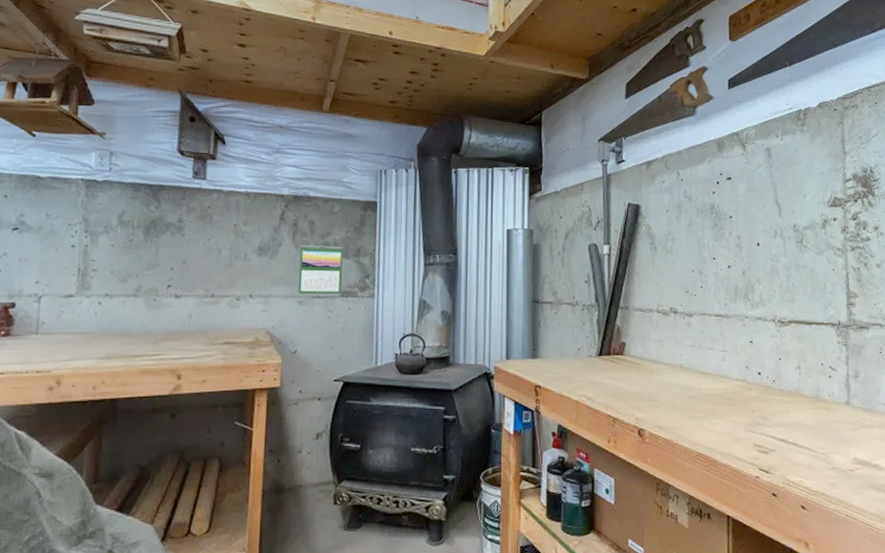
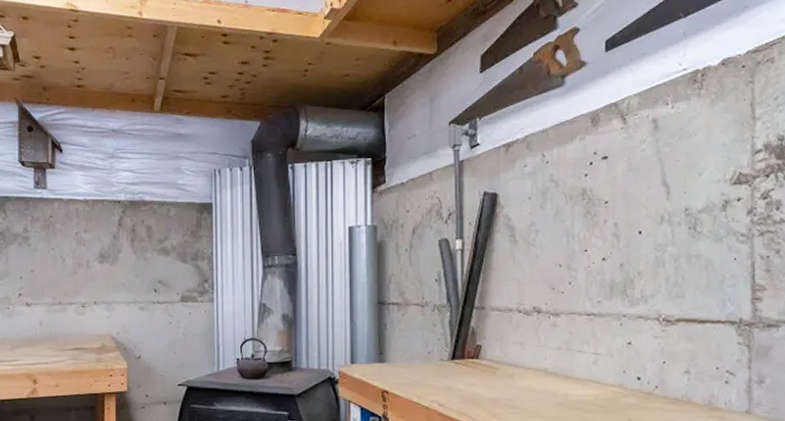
calendar: present [299,245,343,295] -> none [140,250,181,300]

